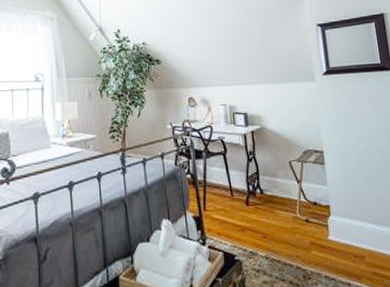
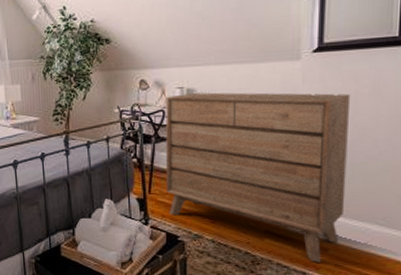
dresser: none [212,109,371,272] -> present [165,92,351,263]

